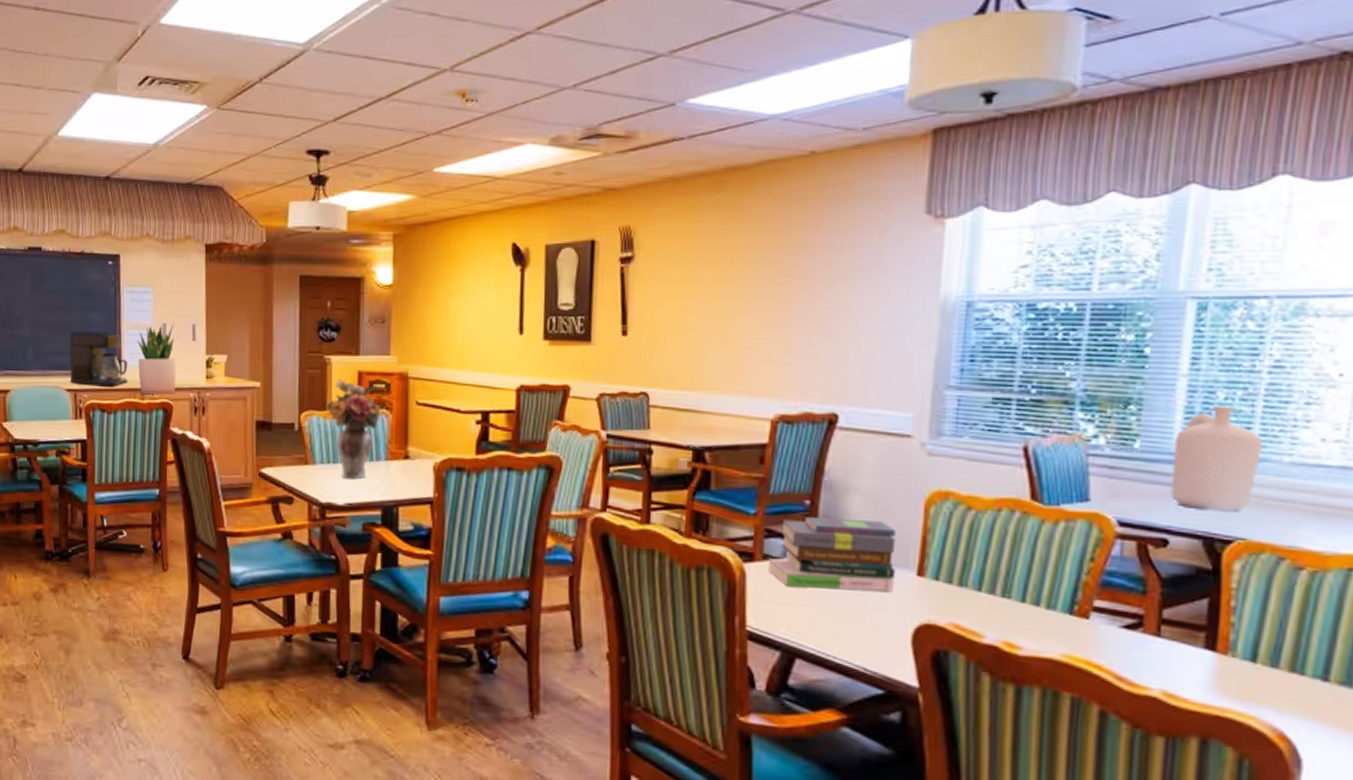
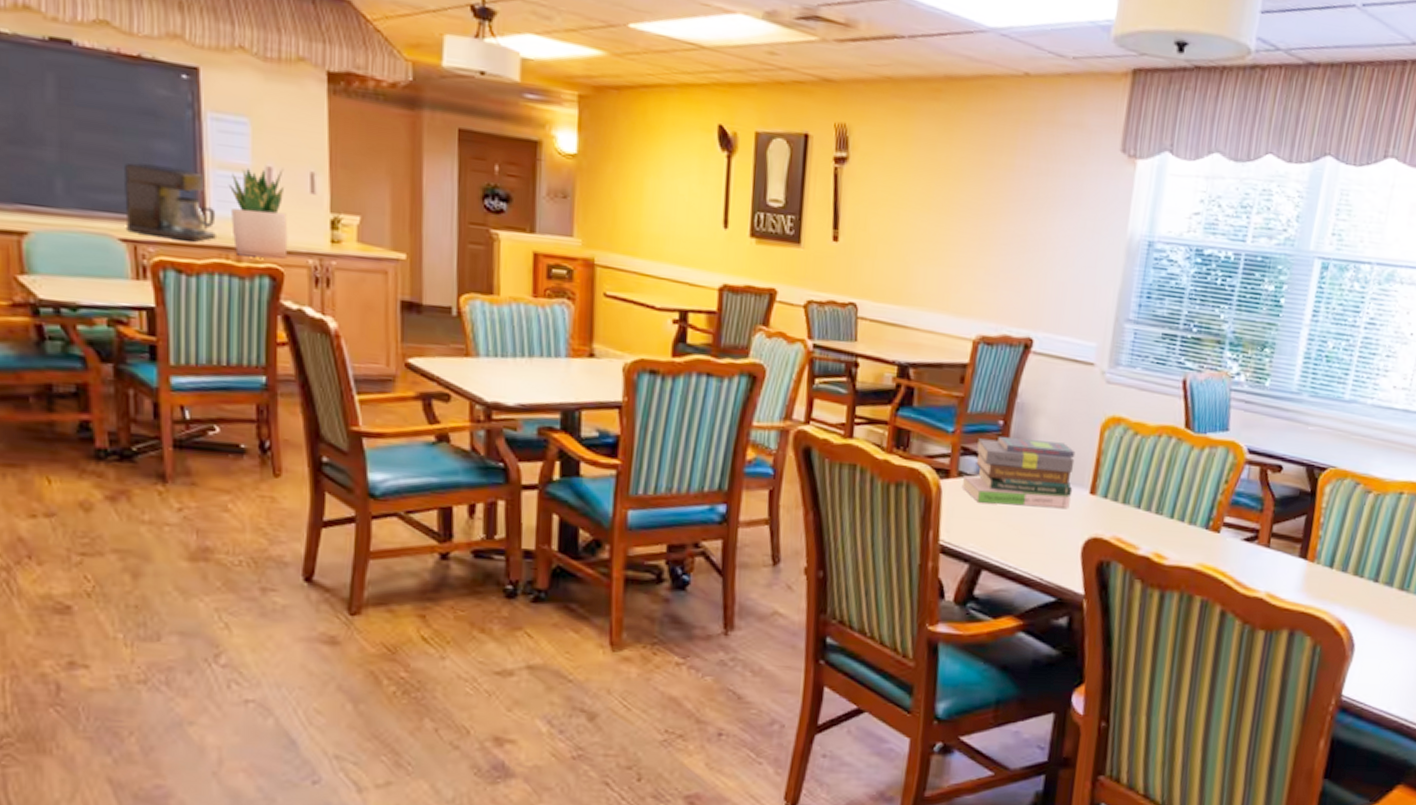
flower arrangement: present [324,379,381,480] -> none [490,259,561,378]
water jug: present [1171,406,1262,512] -> none [1287,353,1355,444]

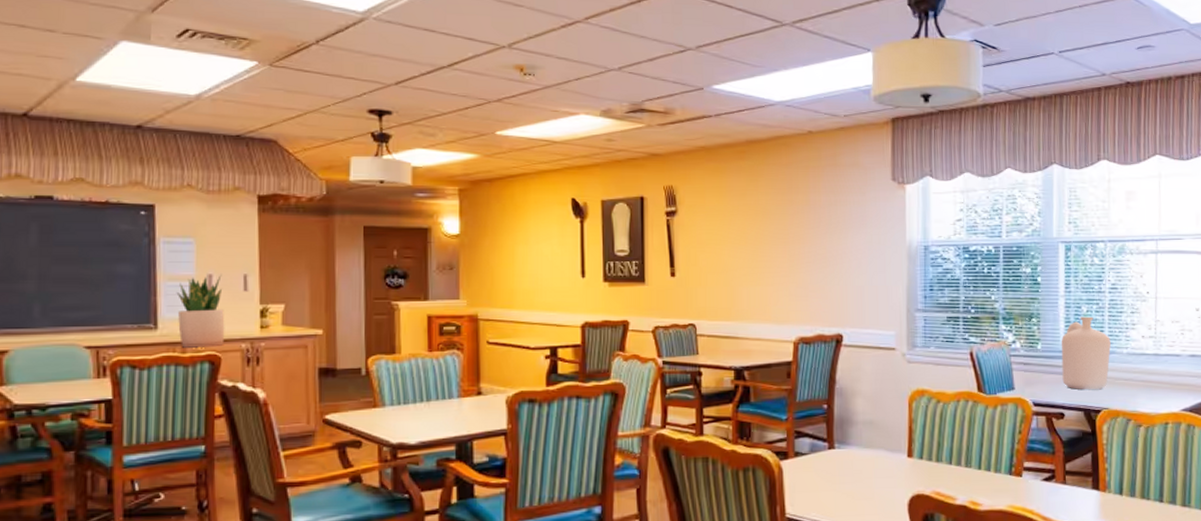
coffee maker: present [125,163,216,242] -> none [89,284,166,342]
books: present [961,436,1076,508] -> none [799,417,893,477]
water jug: none [1287,353,1355,444] -> present [1061,316,1111,390]

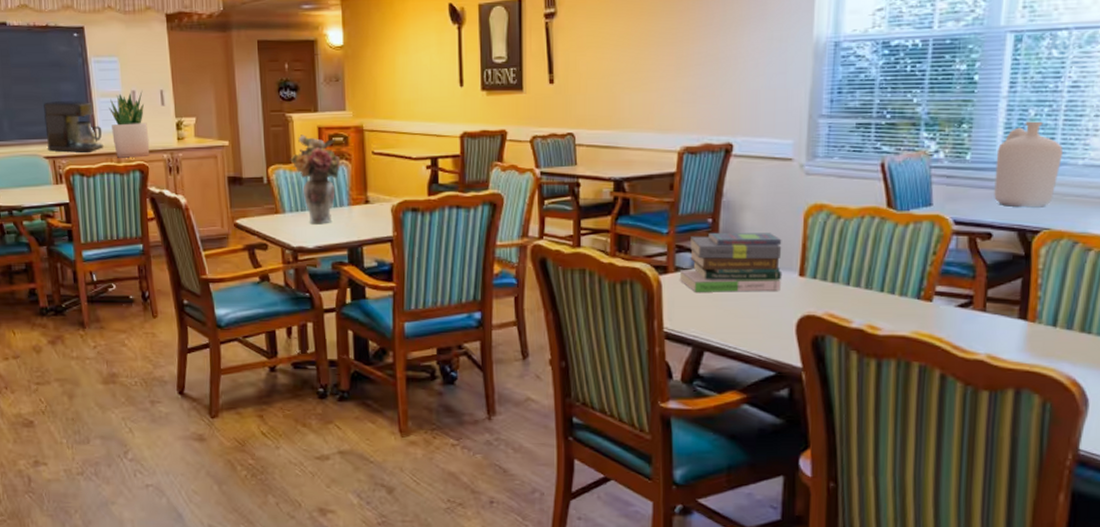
coffee maker: none [89,284,166,342] -> present [44,101,103,153]
flower arrangement: none [392,323,452,419] -> present [289,135,341,225]
books: none [799,417,893,477] -> present [679,232,783,292]

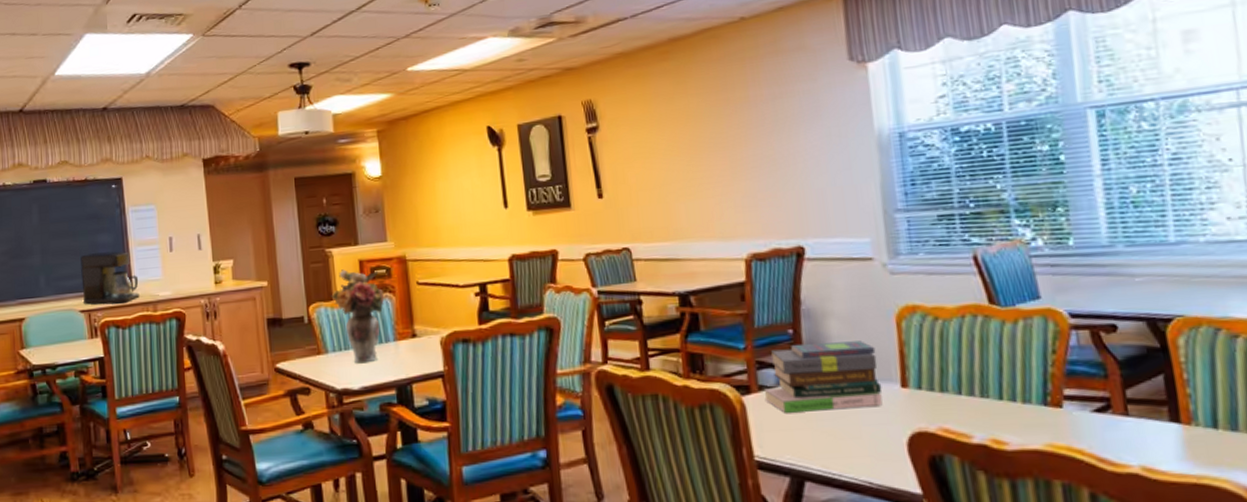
planter: present [108,90,150,158] -> none [145,237,187,307]
water jug: present [994,121,1063,208] -> none [1102,198,1180,294]

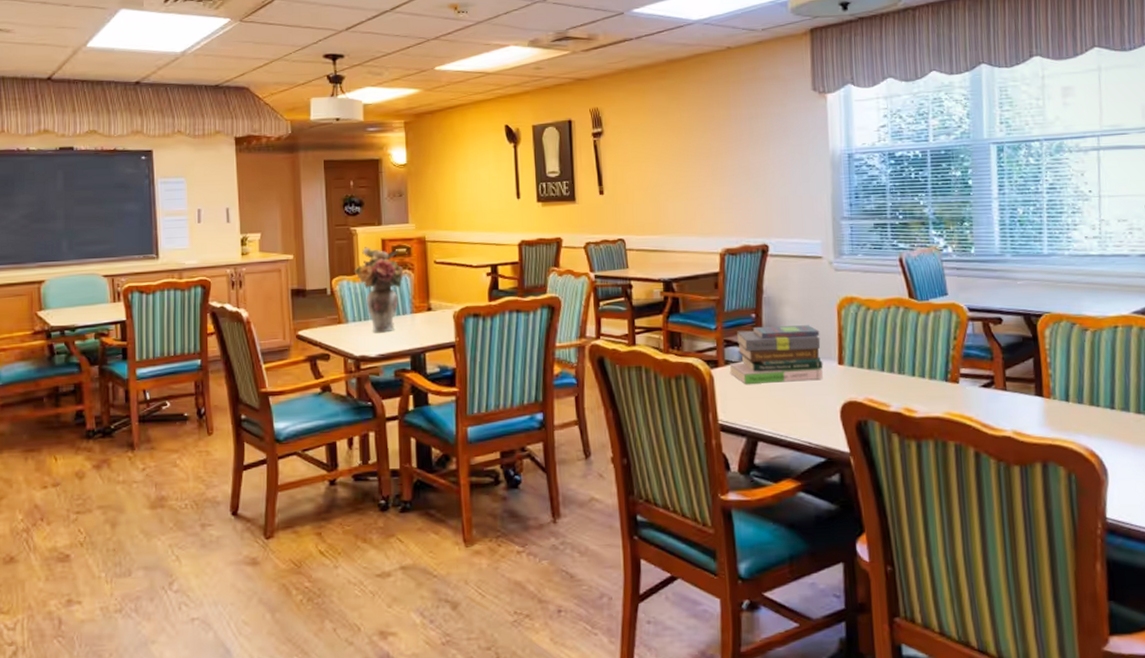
coffee maker: present [81,251,140,305] -> none [106,220,165,270]

